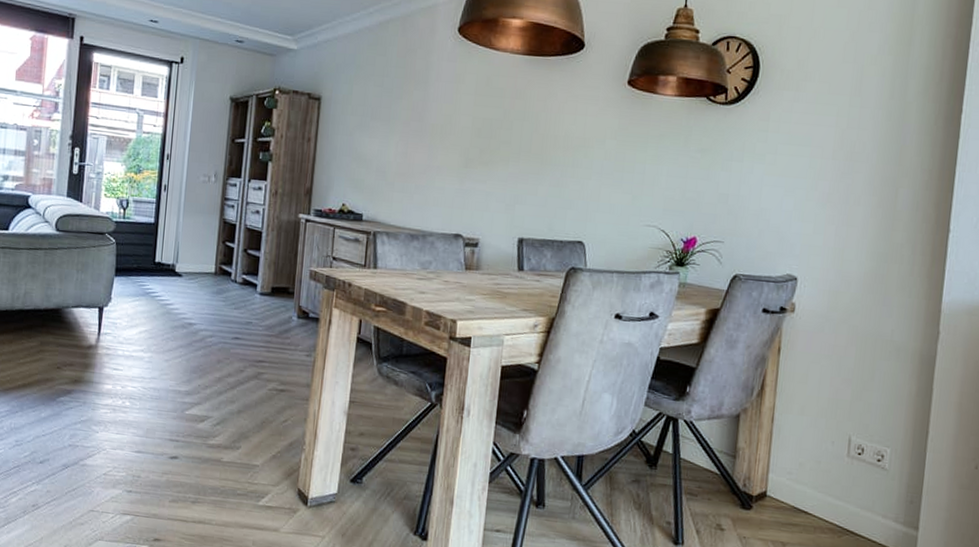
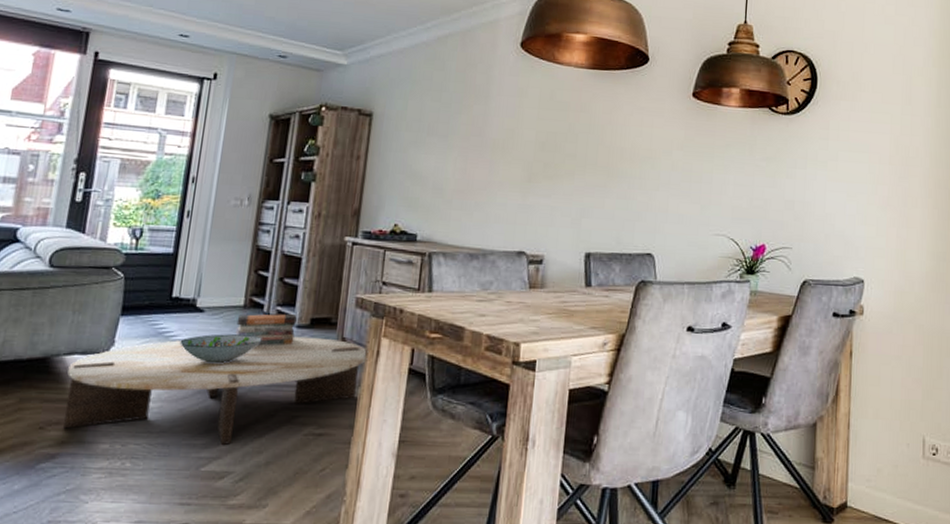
coffee table: none [76,300,322,394] -> present [63,336,369,446]
decorative bowl: none [163,296,231,323] -> present [179,334,262,364]
book stack: none [208,280,261,310] -> present [235,313,298,346]

